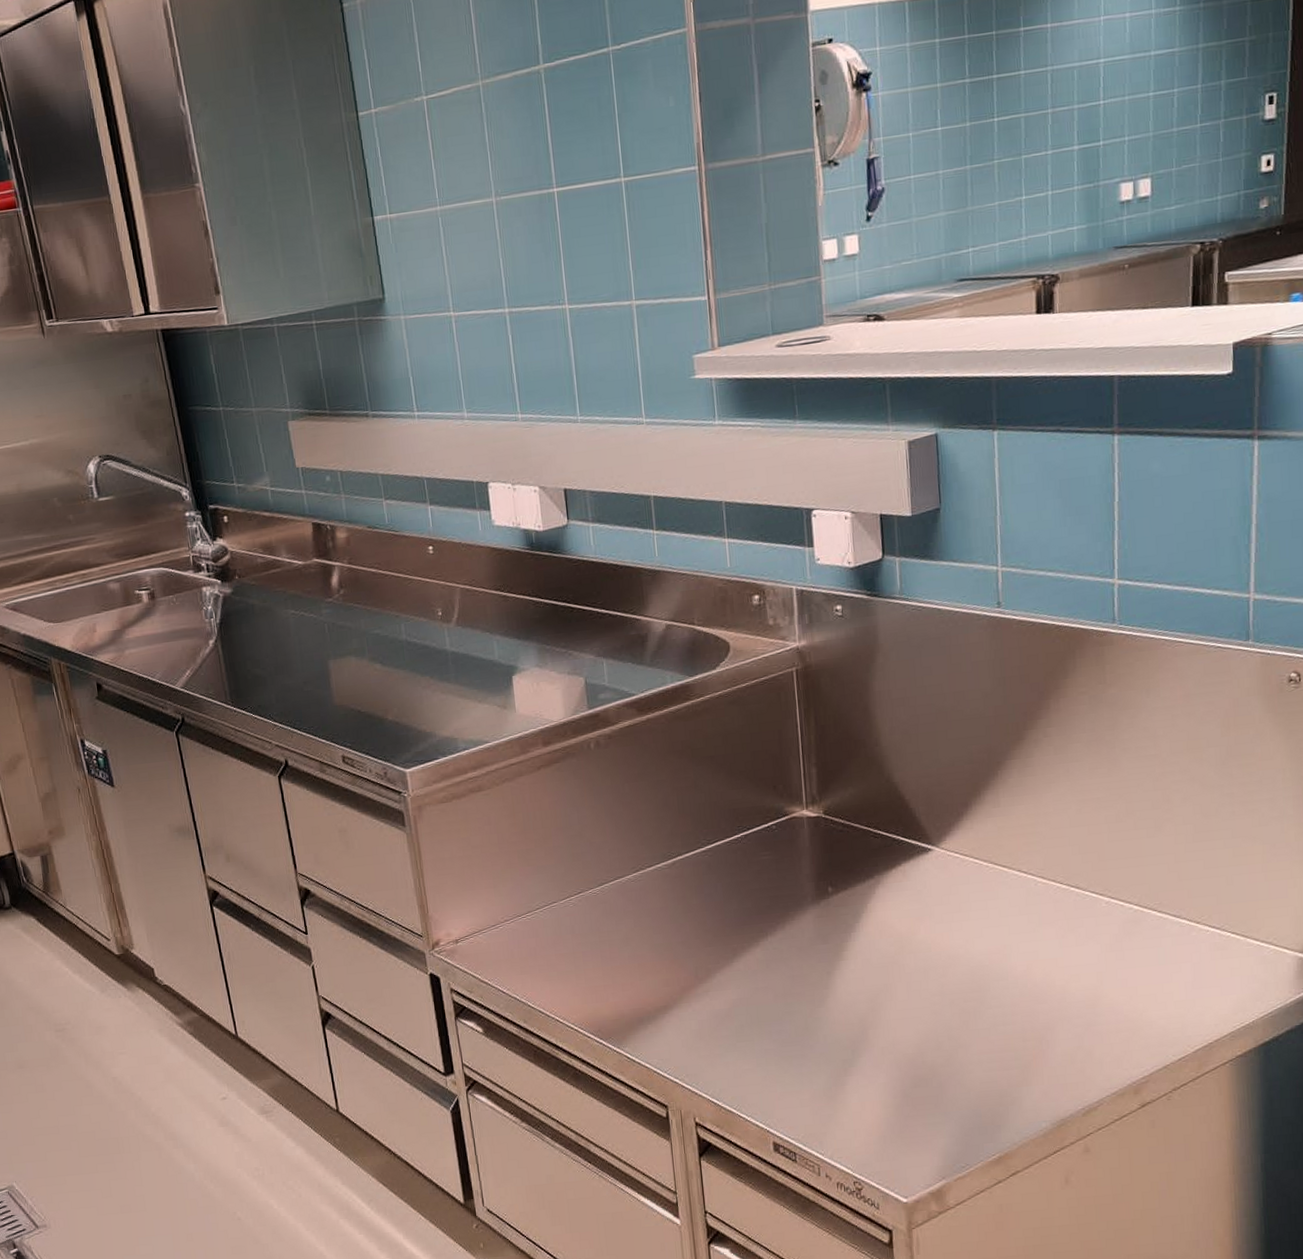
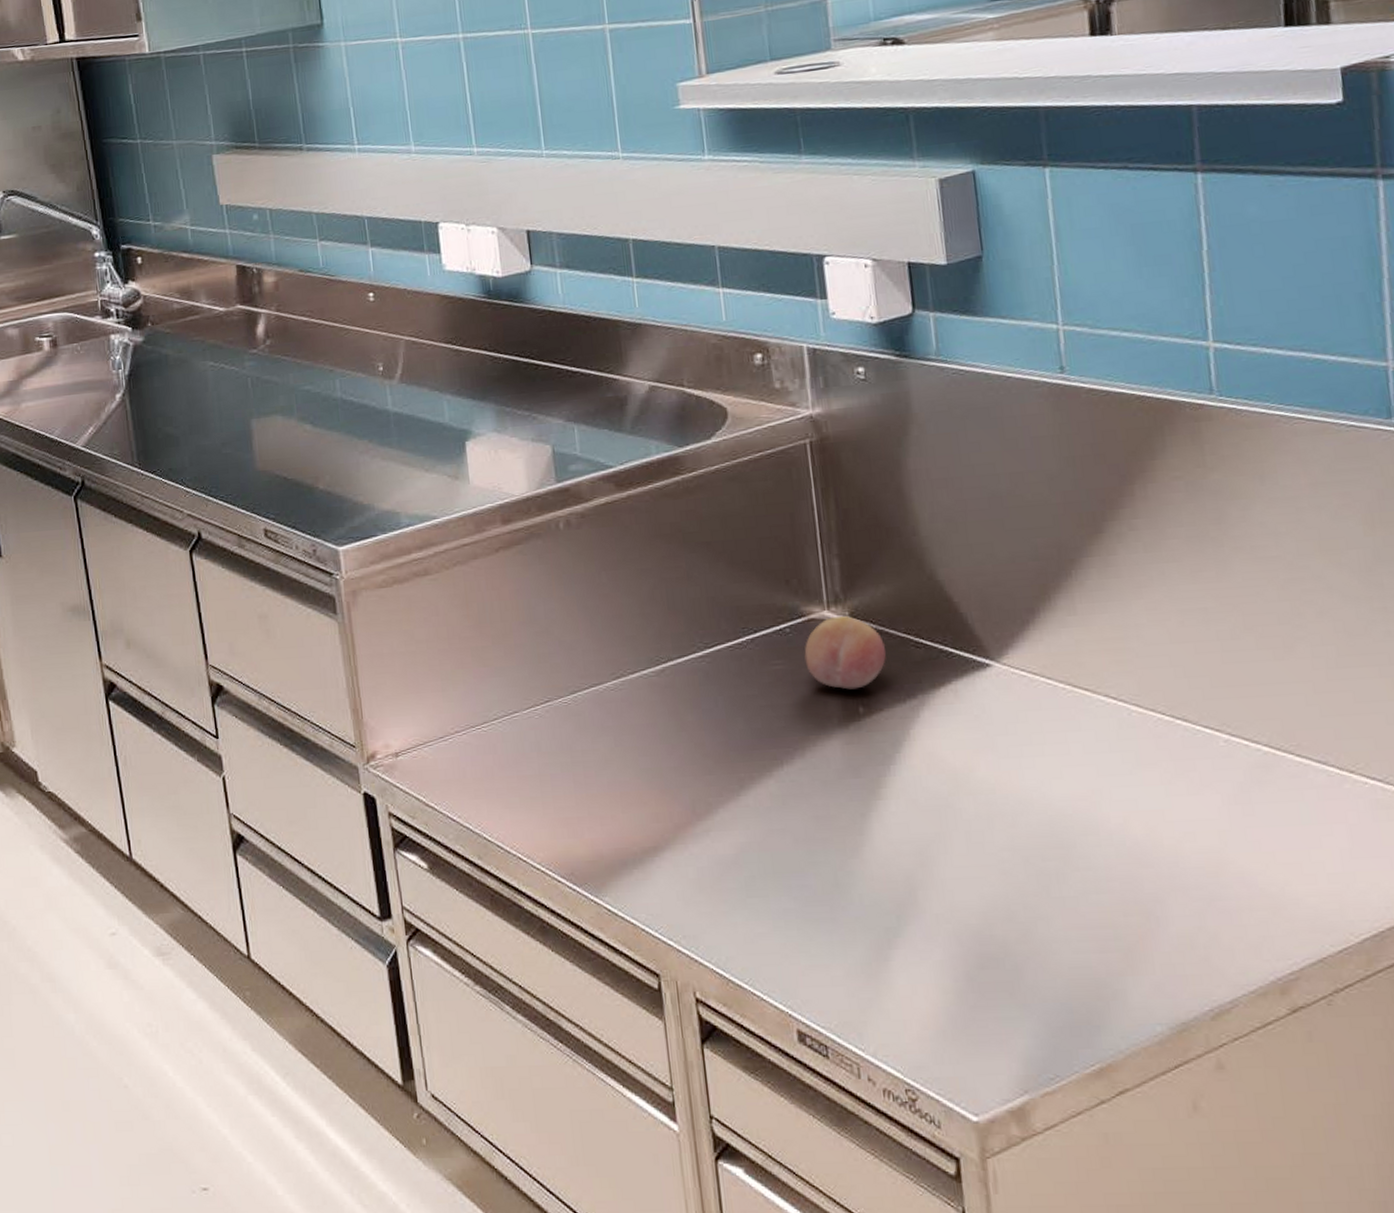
fruit: none [786,814,851,874] -> present [804,616,886,690]

